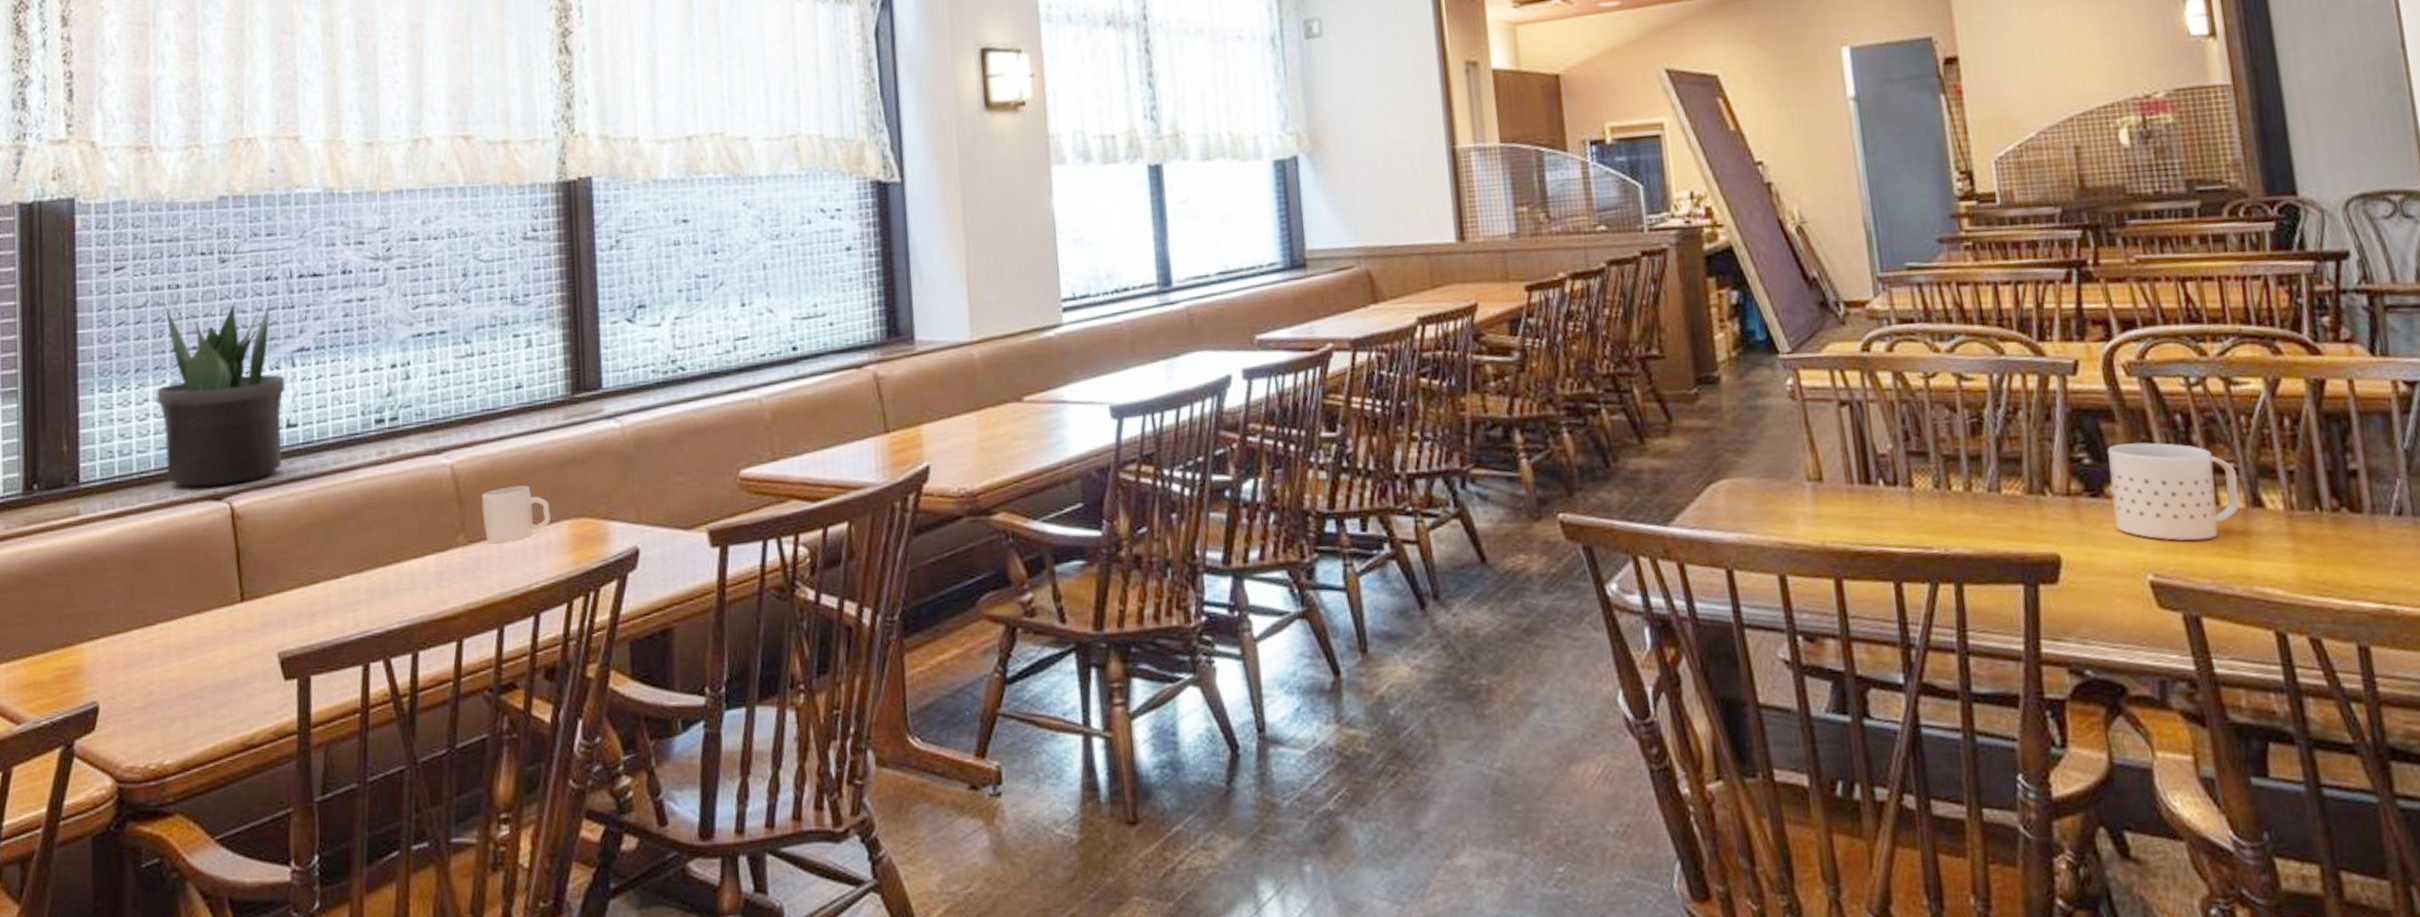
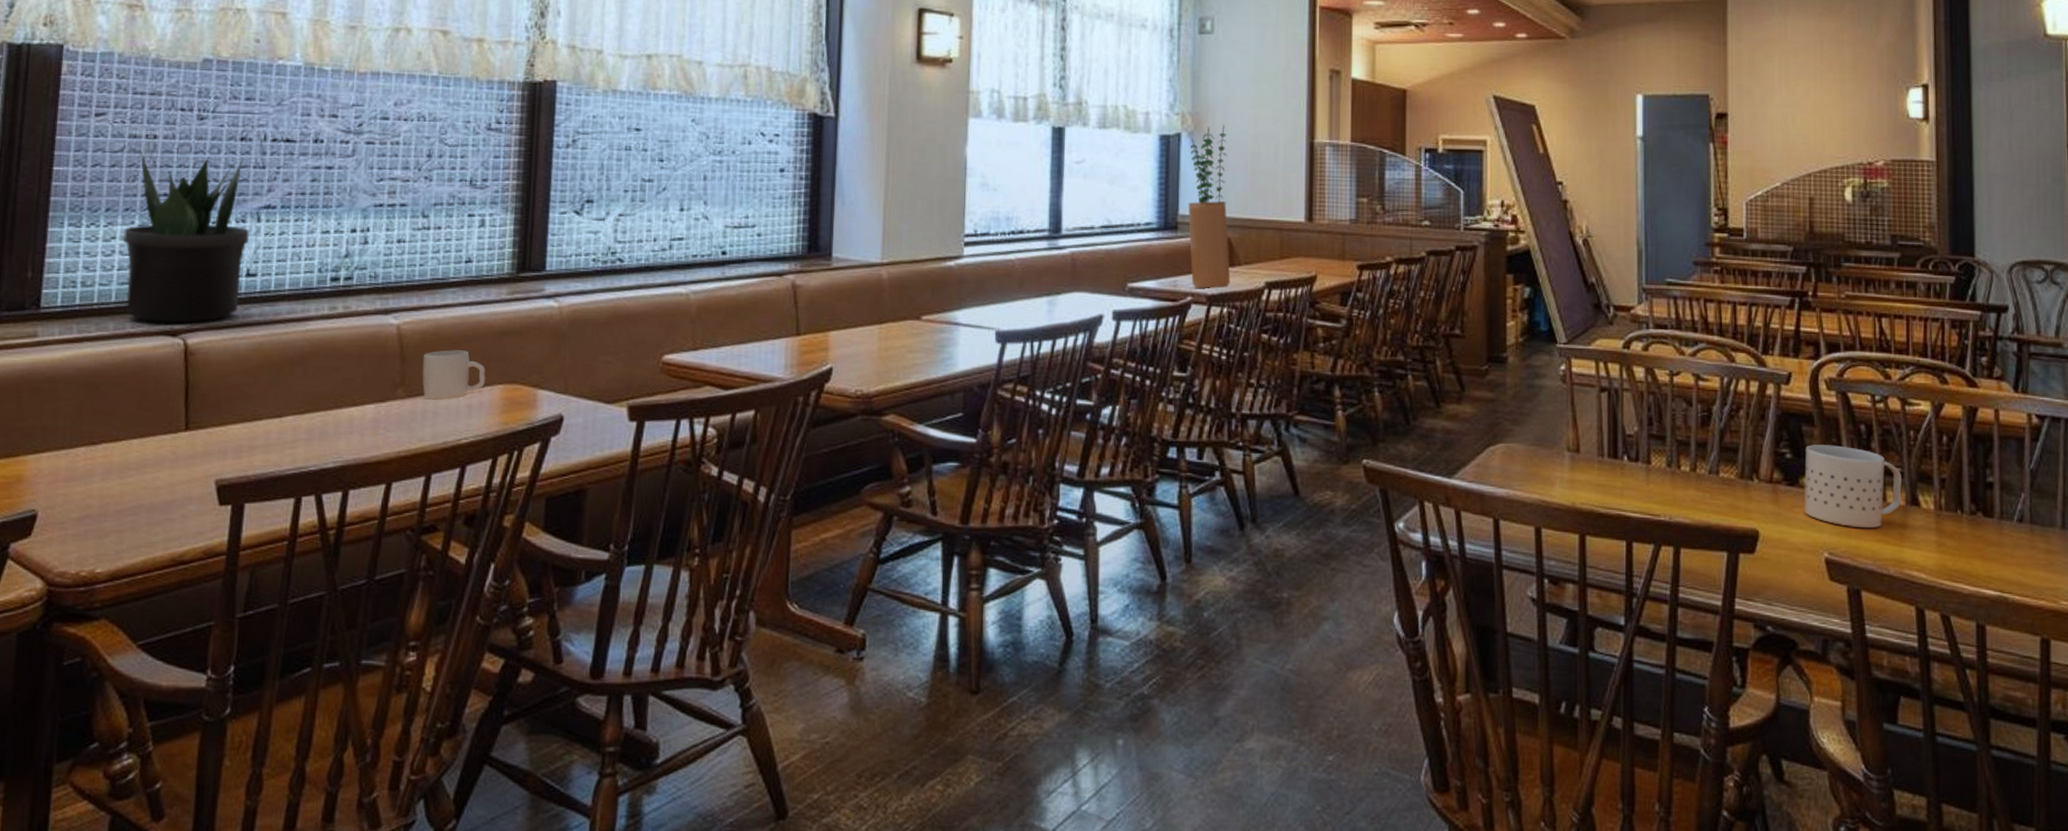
vase: none [1310,140,1376,333] -> present [1188,124,1231,289]

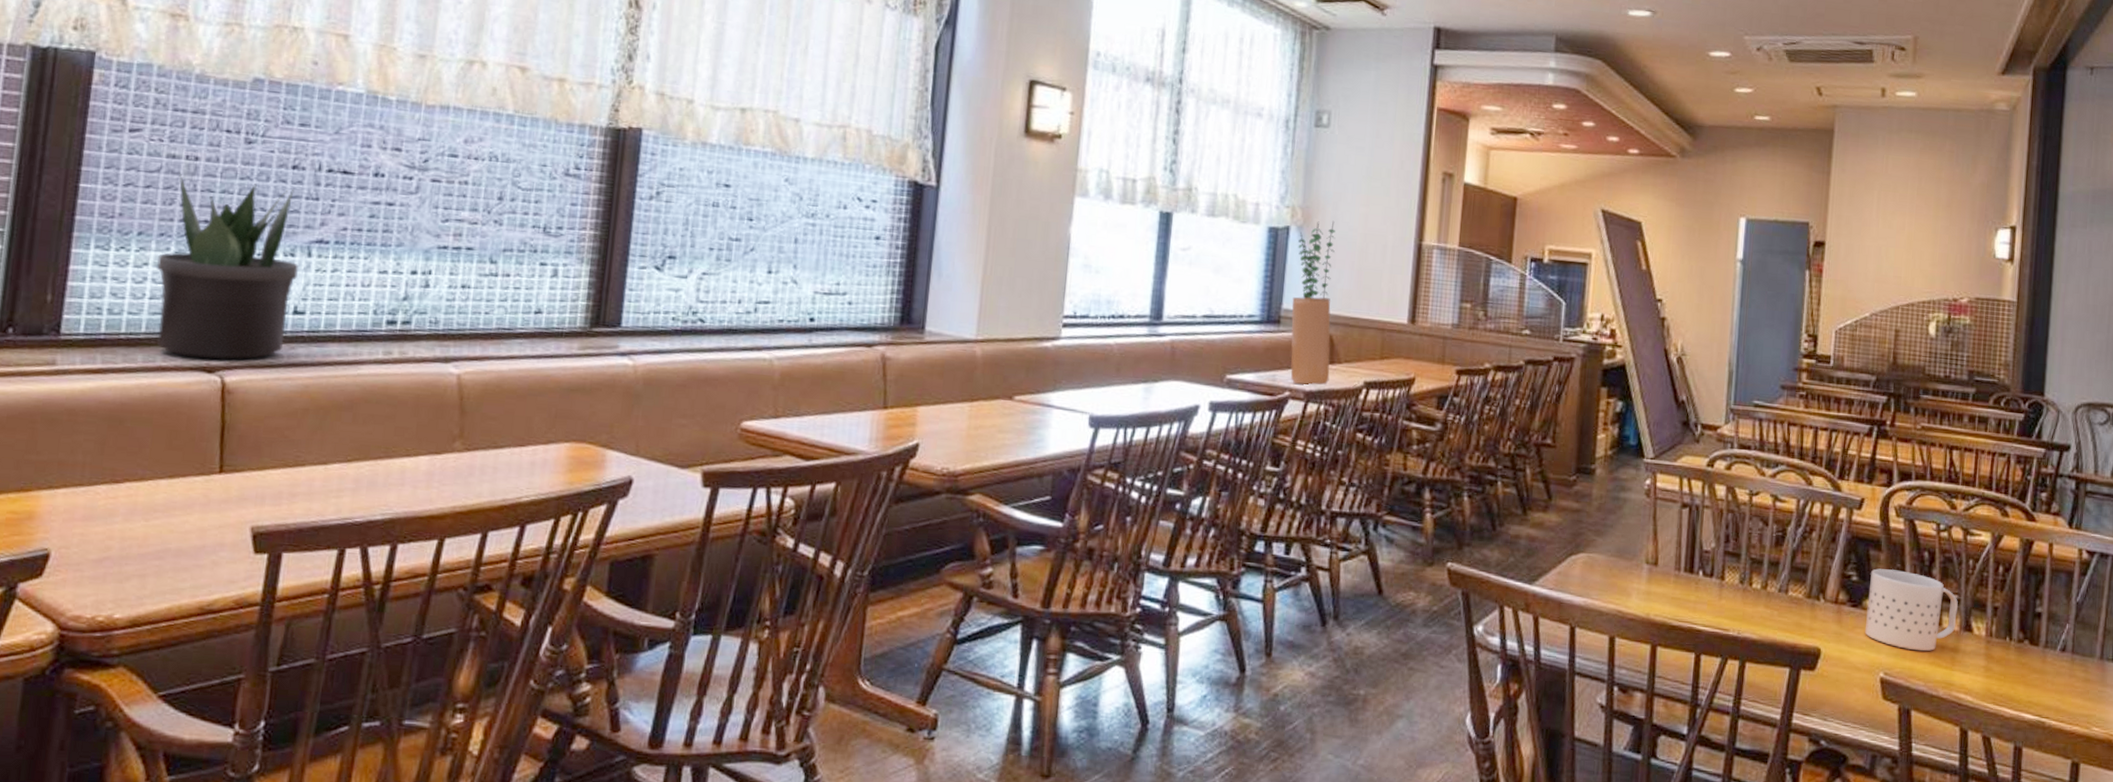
mug: present [421,350,486,400] -> none [482,403,552,456]

